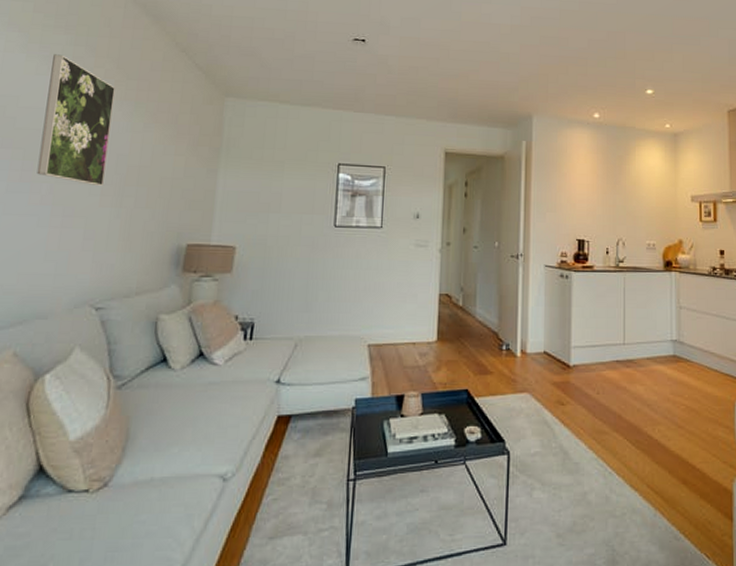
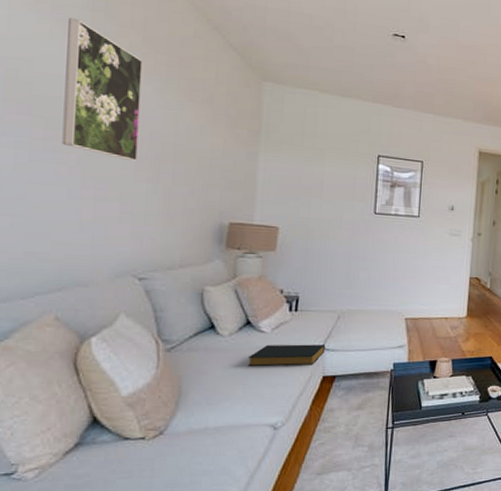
hardback book: none [199,378,281,406] -> present [248,344,326,367]

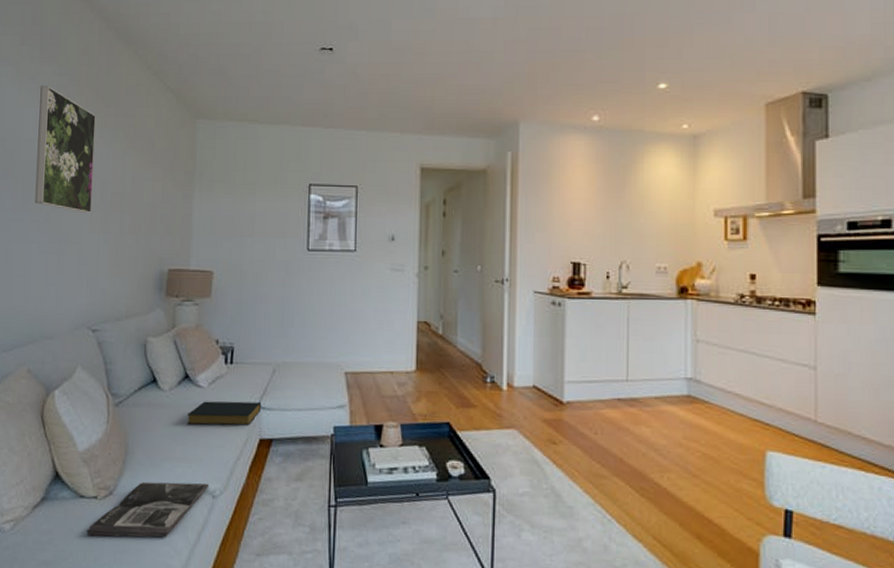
magazine: none [132,417,270,474] -> present [86,481,209,537]

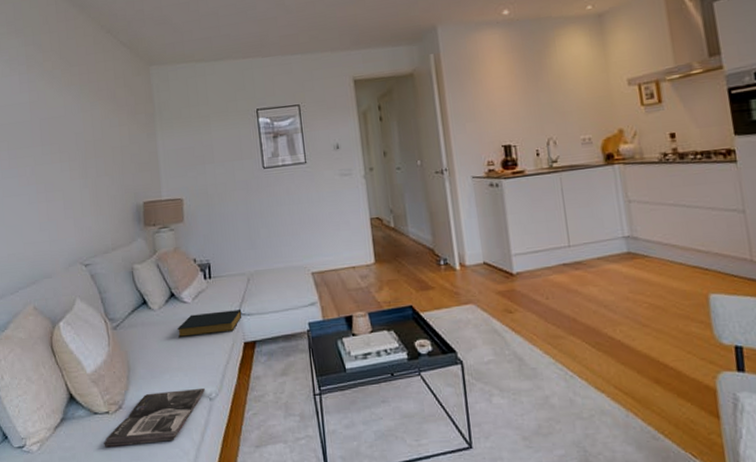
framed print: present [35,85,96,213] -> none [12,56,70,163]

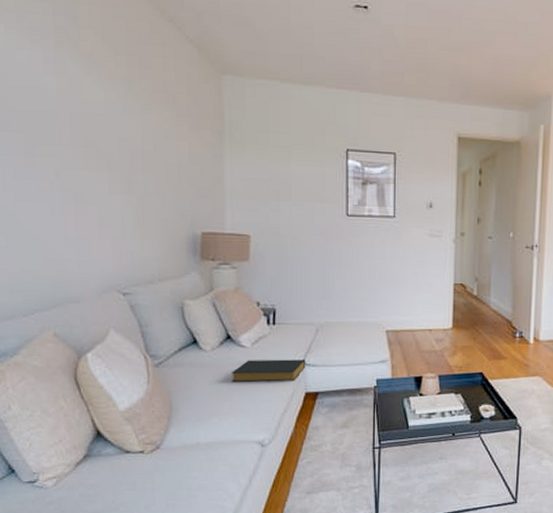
magazine: present [104,387,205,447] -> none [136,434,257,486]

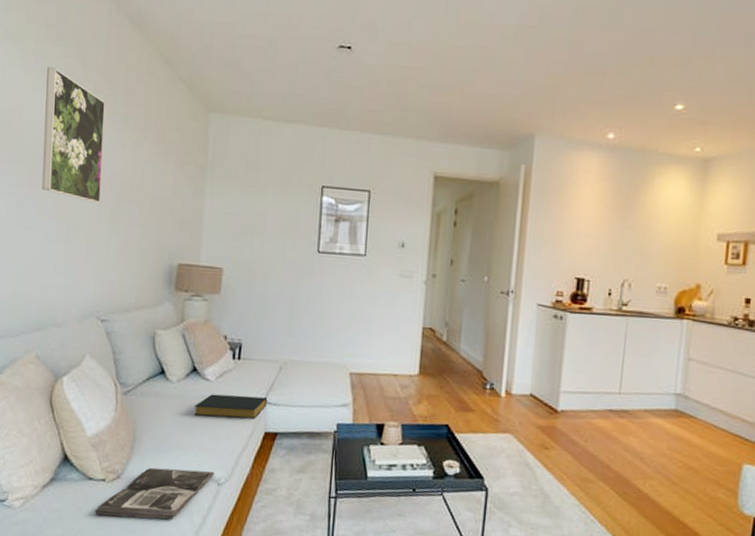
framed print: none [33,25,109,172] -> present [42,67,105,203]
magazine: none [136,434,257,486] -> present [95,467,214,519]

